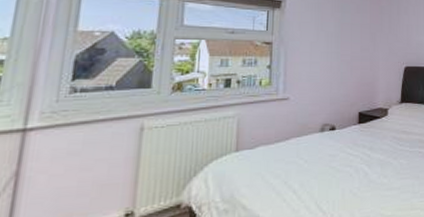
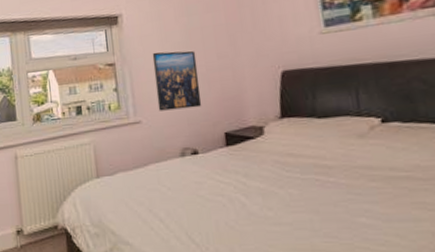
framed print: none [306,38,344,90] -> present [152,50,202,111]

